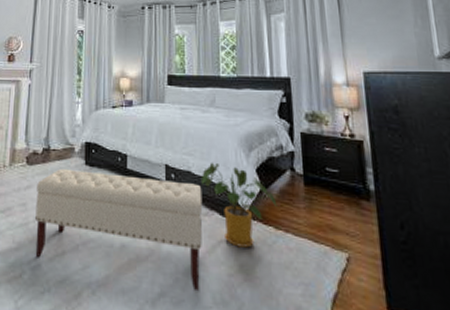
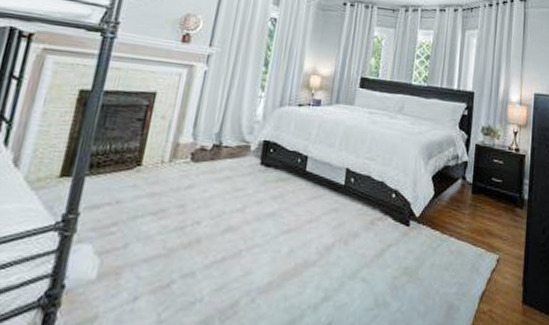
bench: present [35,168,203,292] -> none [189,167,380,295]
house plant: present [200,162,277,248] -> none [379,168,446,251]

